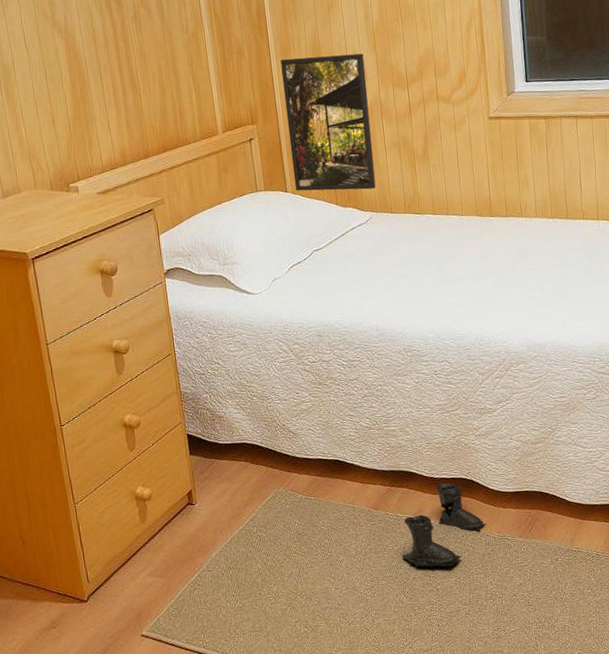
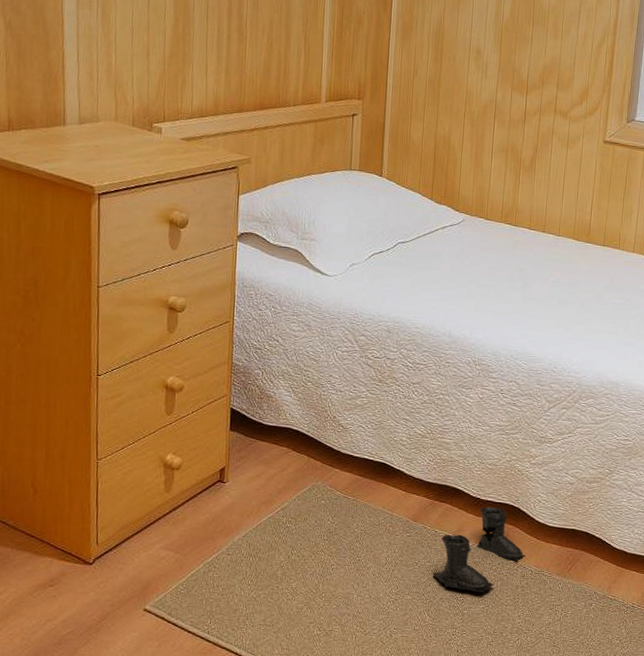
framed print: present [280,53,376,191] -> none [391,39,487,191]

